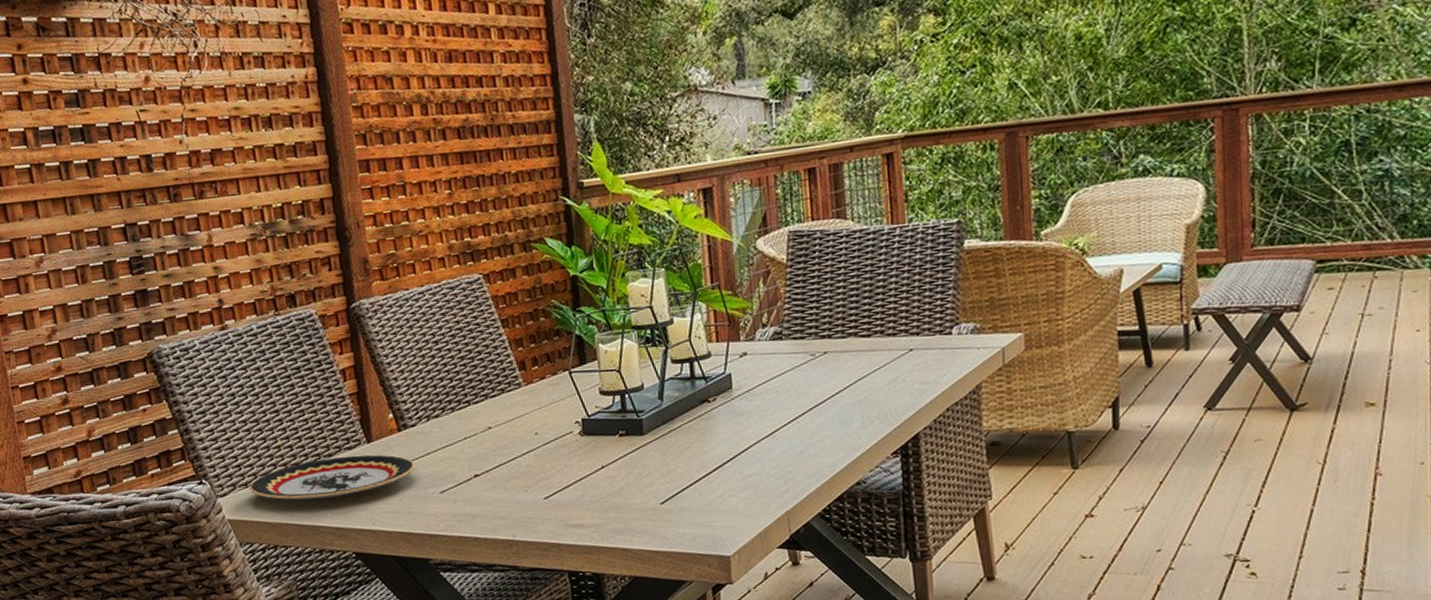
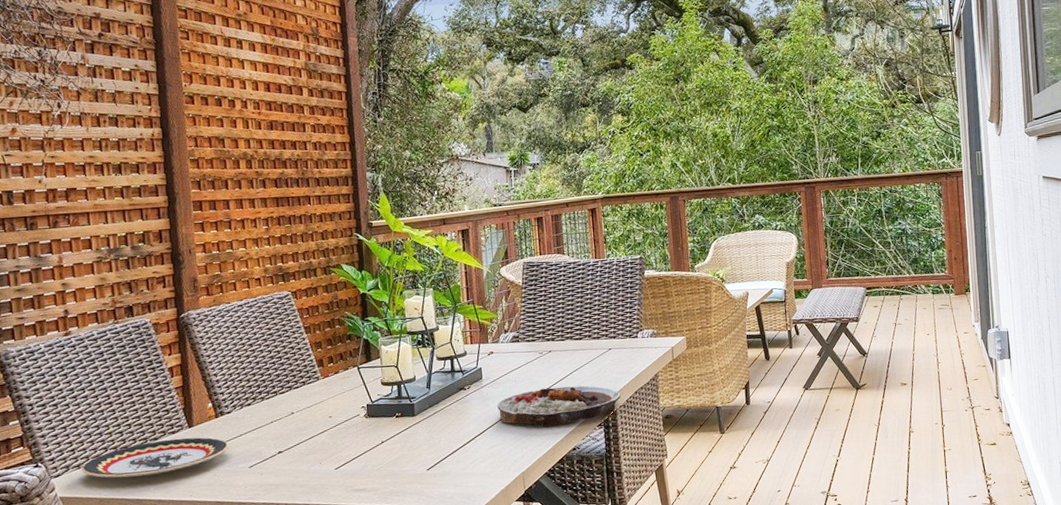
plate: none [752,399,925,453] -> present [497,385,621,427]

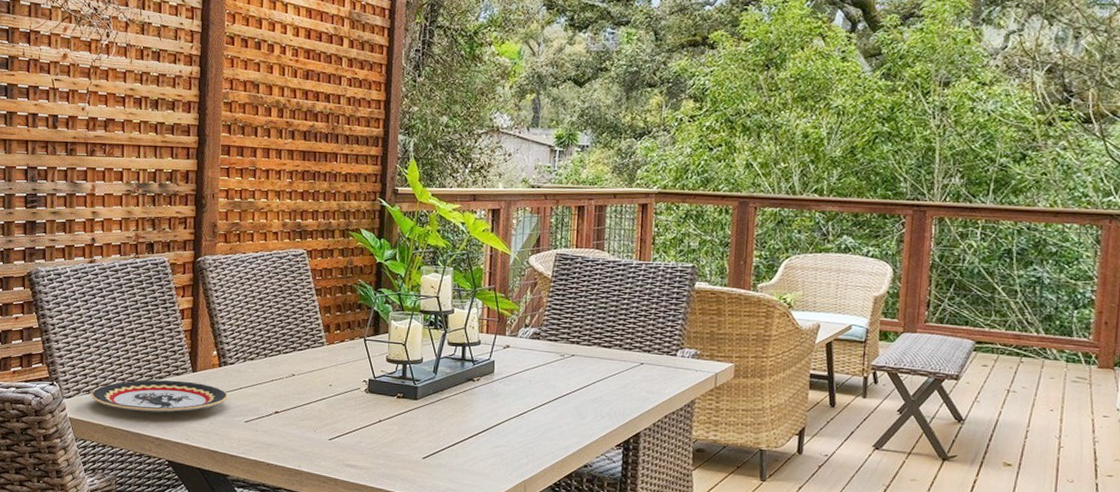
plate: present [497,385,621,427] -> none [506,394,647,437]

